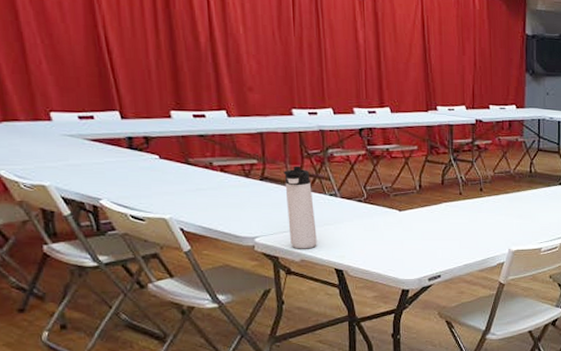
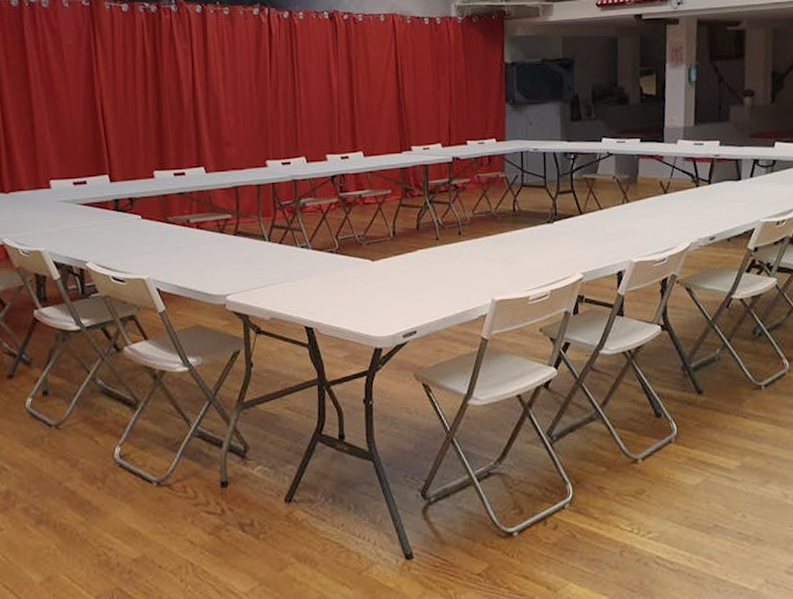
thermos bottle: present [284,166,317,249] -> none [257,218,288,306]

